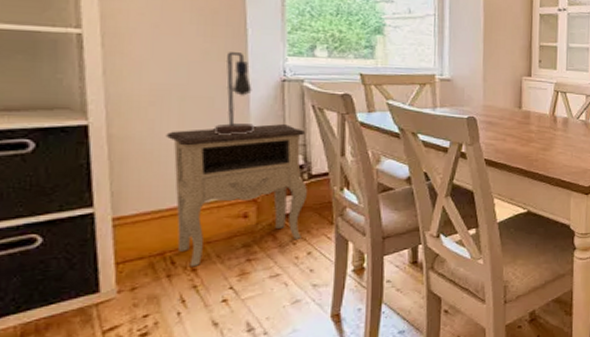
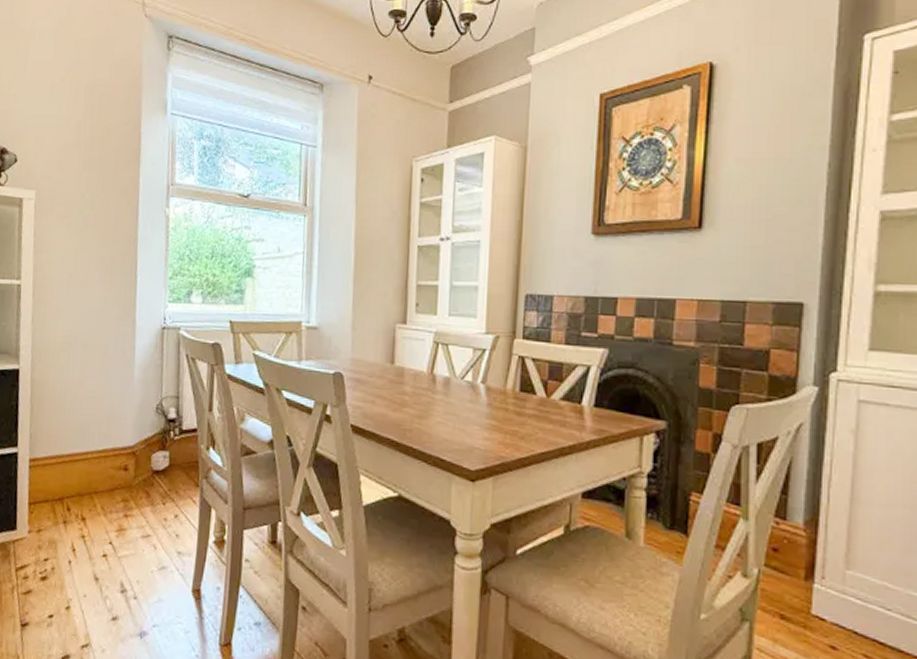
nightstand: present [166,124,307,267] -> none [71,374,180,516]
table lamp: present [213,52,254,135] -> none [106,299,138,384]

